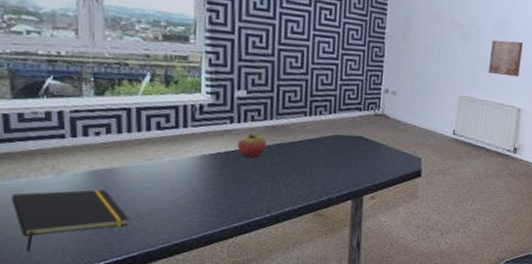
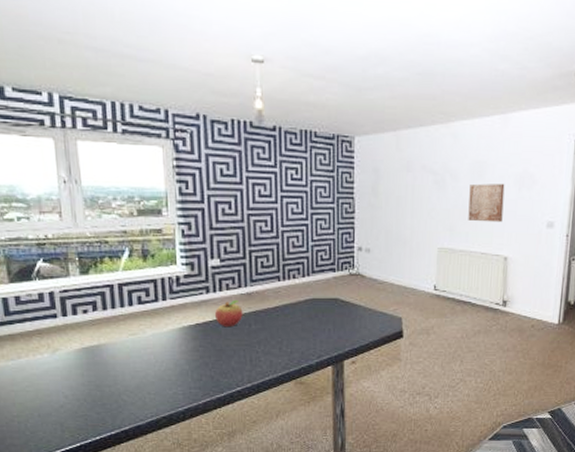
notepad: present [11,190,129,252] -> none [14,366,119,429]

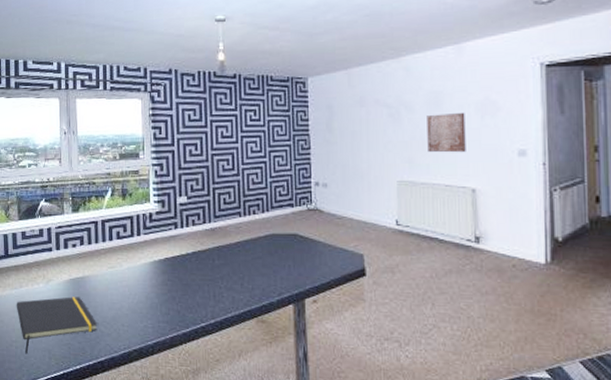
notepad: none [14,366,119,429] -> present [16,297,98,355]
fruit: present [214,300,243,326] -> none [181,236,207,261]

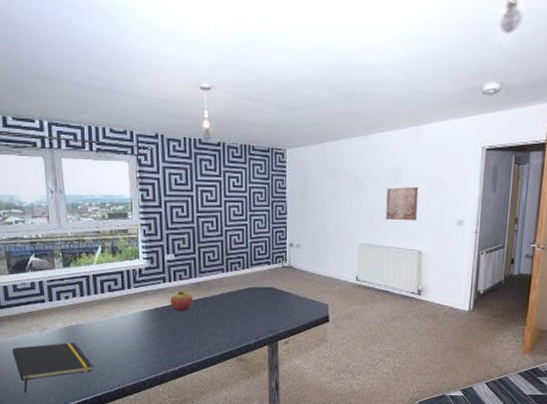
fruit: none [181,236,207,261] -> present [169,289,193,311]

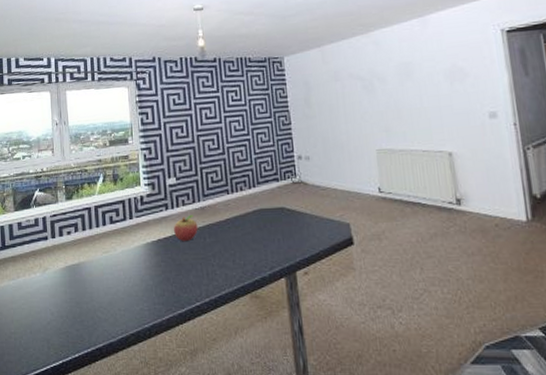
notepad: present [12,343,93,393] -> none [14,284,95,346]
wall art: present [386,187,419,221] -> none [399,81,440,120]

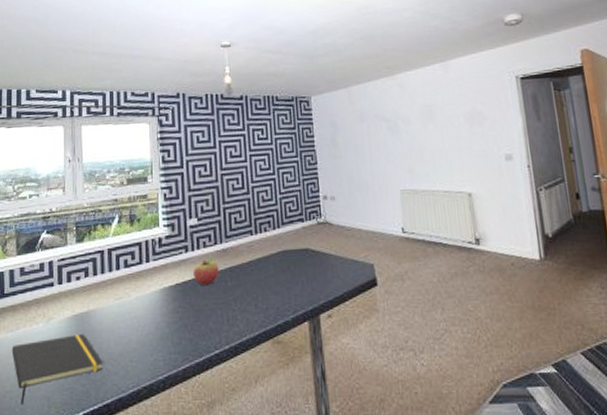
notepad: none [14,284,95,346] -> present [11,334,104,405]

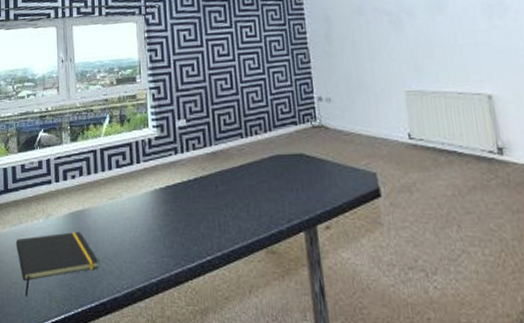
fruit: present [192,257,219,285] -> none [182,160,209,188]

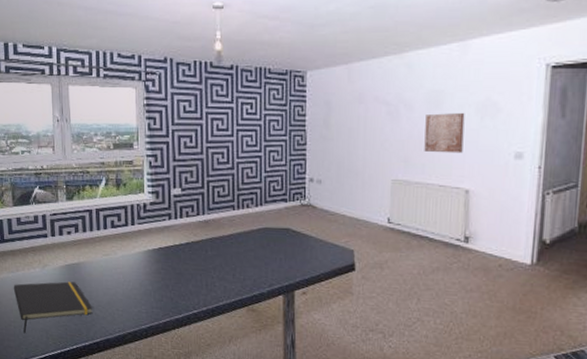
wall art: none [430,15,477,59] -> present [424,113,465,154]

